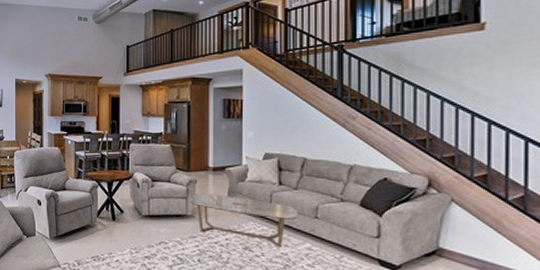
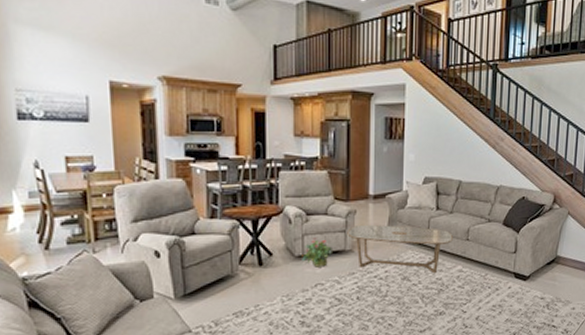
potted plant: none [148,201,176,228] -> present [302,238,334,267]

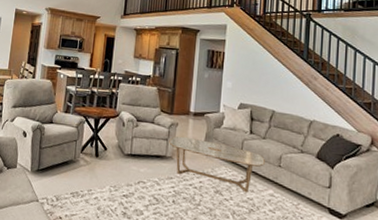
potted plant: present [302,238,334,267] -> none [129,141,156,168]

